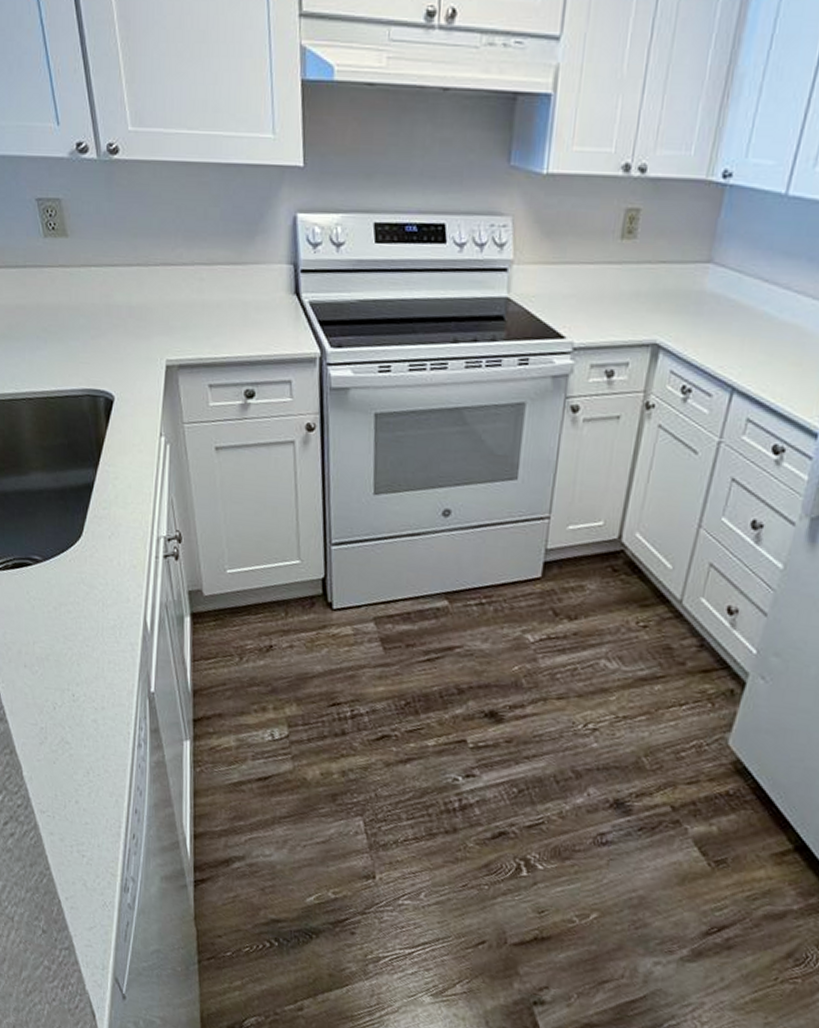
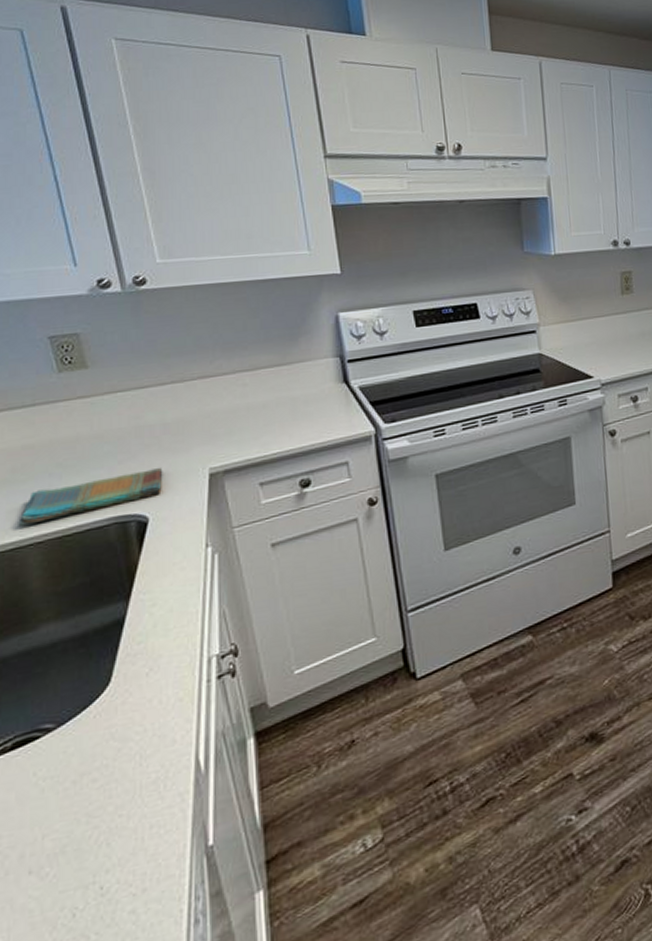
dish towel: none [14,349,128,381] -> present [18,467,163,526]

